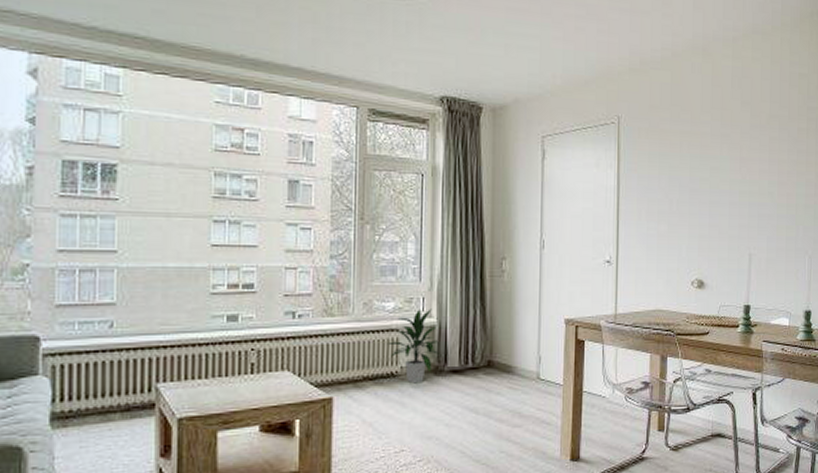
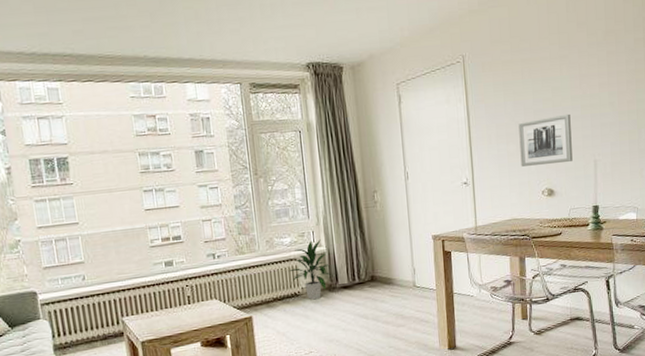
wall art: none [671,198,728,252] -> present [518,113,573,167]

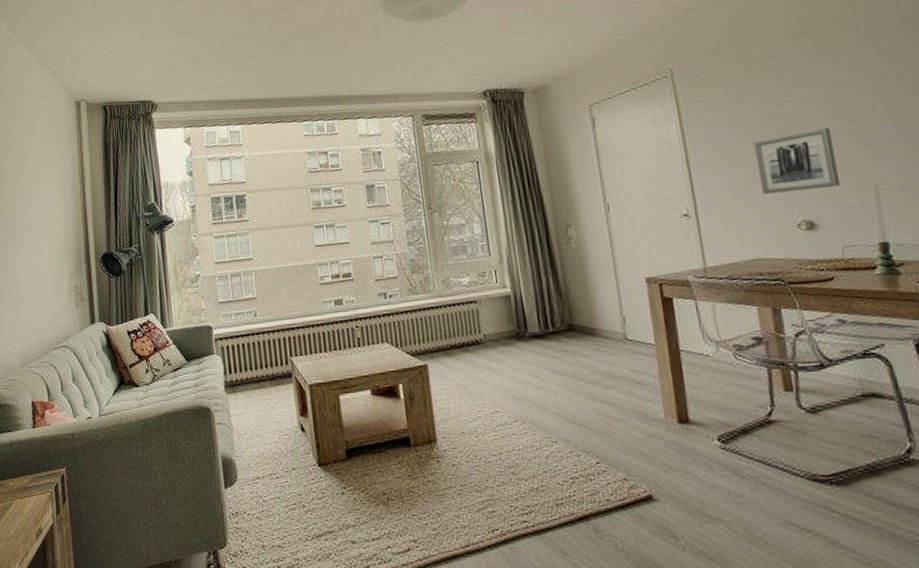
indoor plant: present [288,239,331,300] -> none [467,280,518,350]

